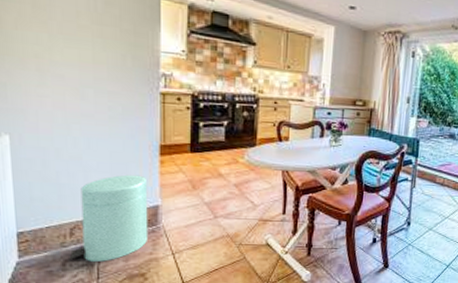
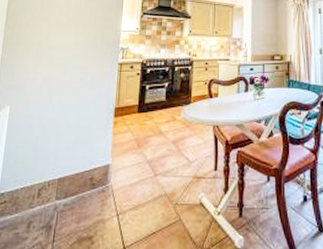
trash can: present [69,174,149,262] -> none [33,136,103,223]

